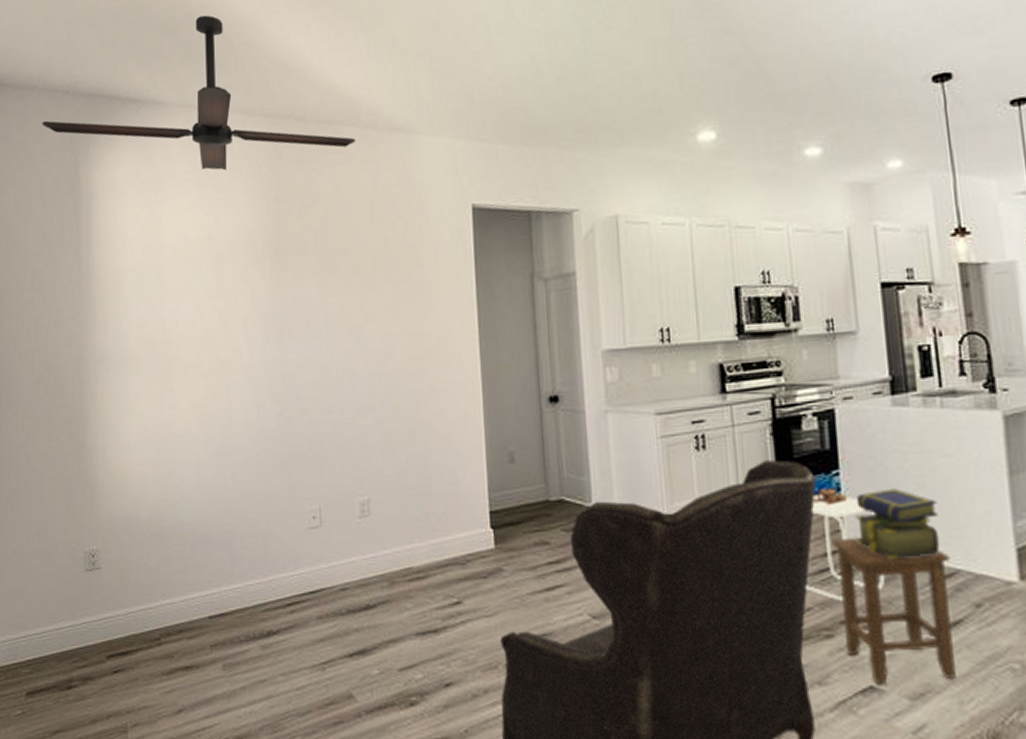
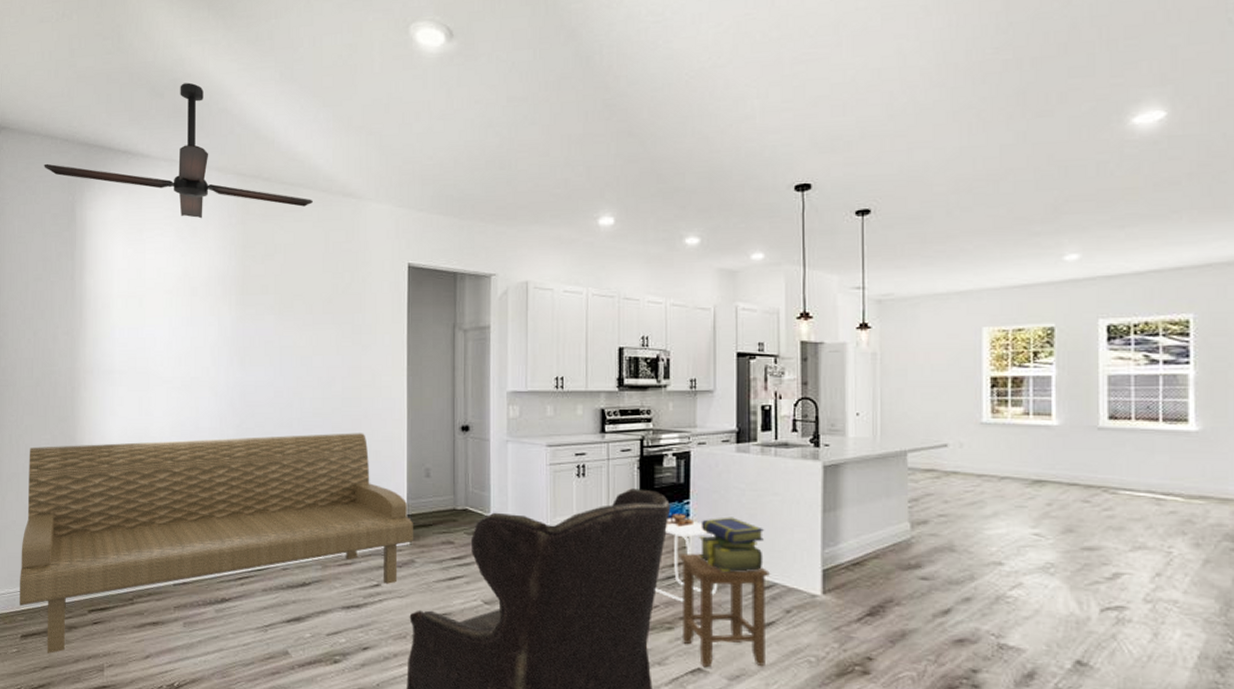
sofa: none [23,413,499,714] -> present [20,433,413,654]

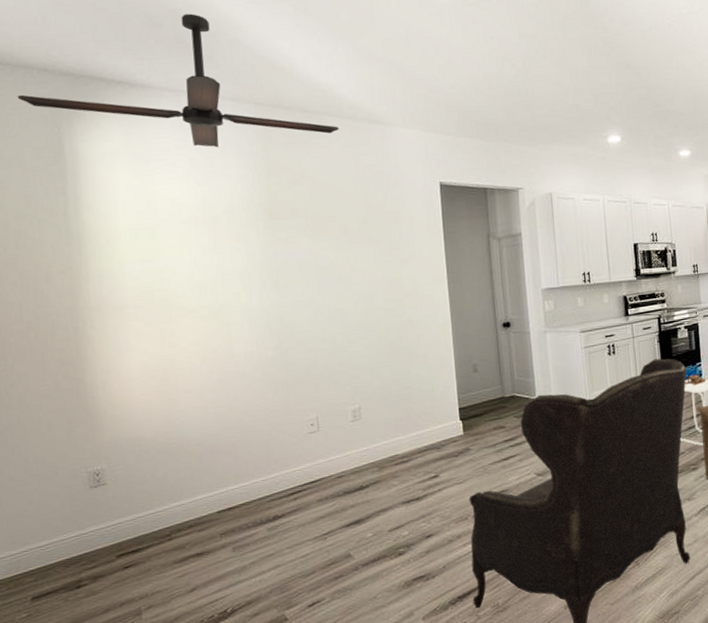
sofa: present [20,433,413,654] -> none [23,339,467,610]

